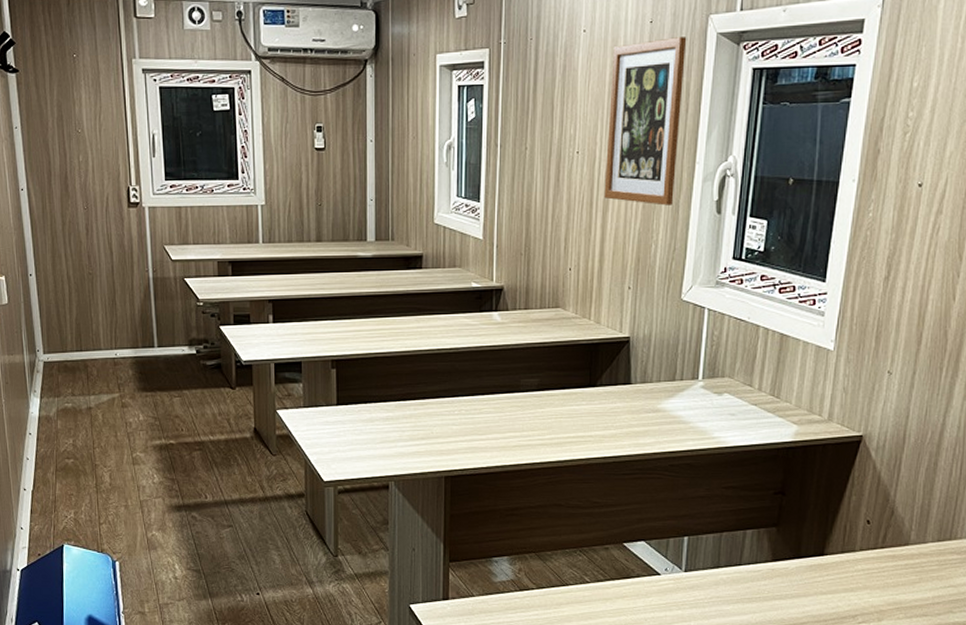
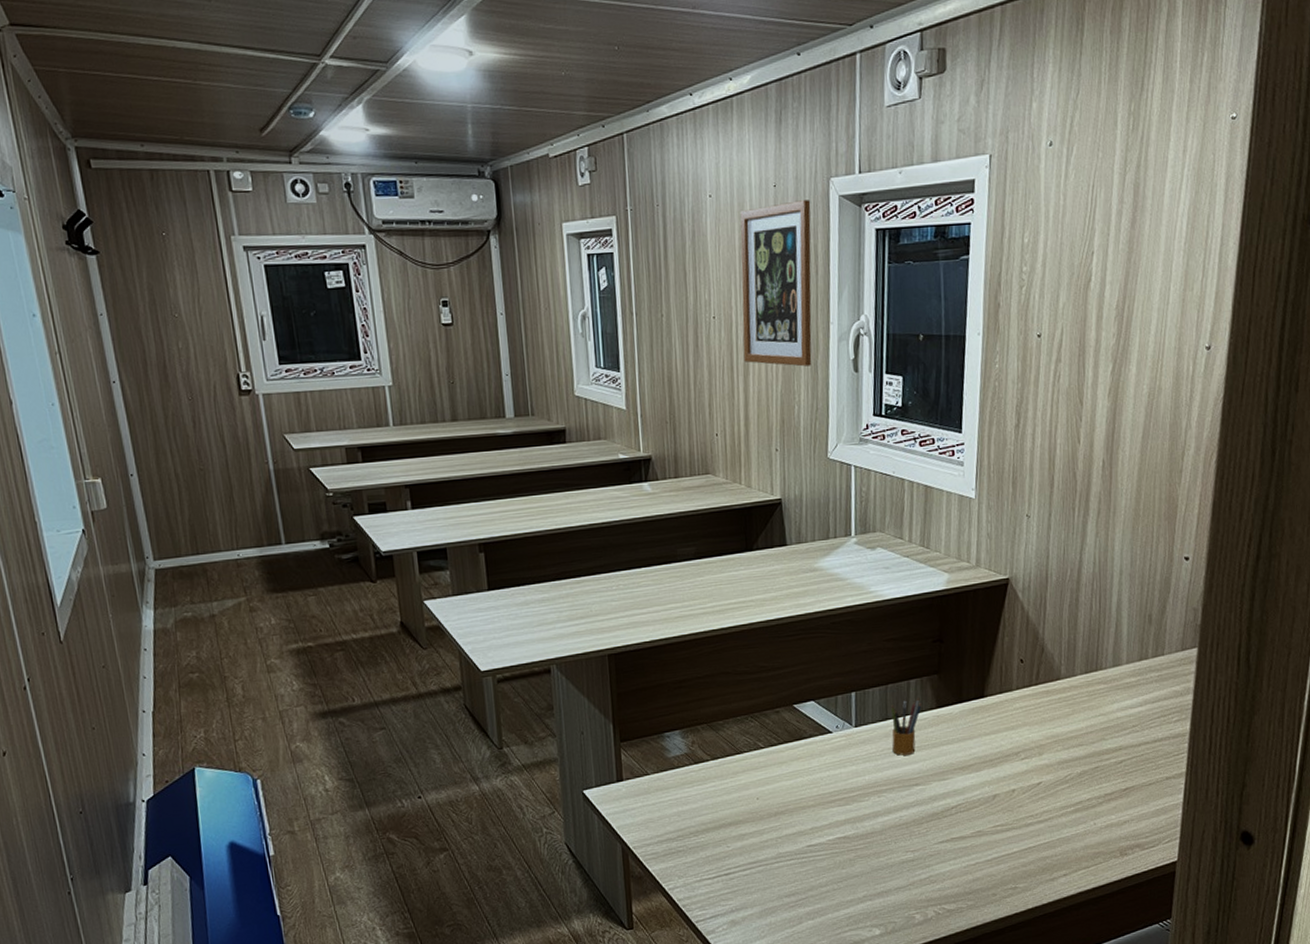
pencil box: none [721,548,757,605] -> present [891,696,922,756]

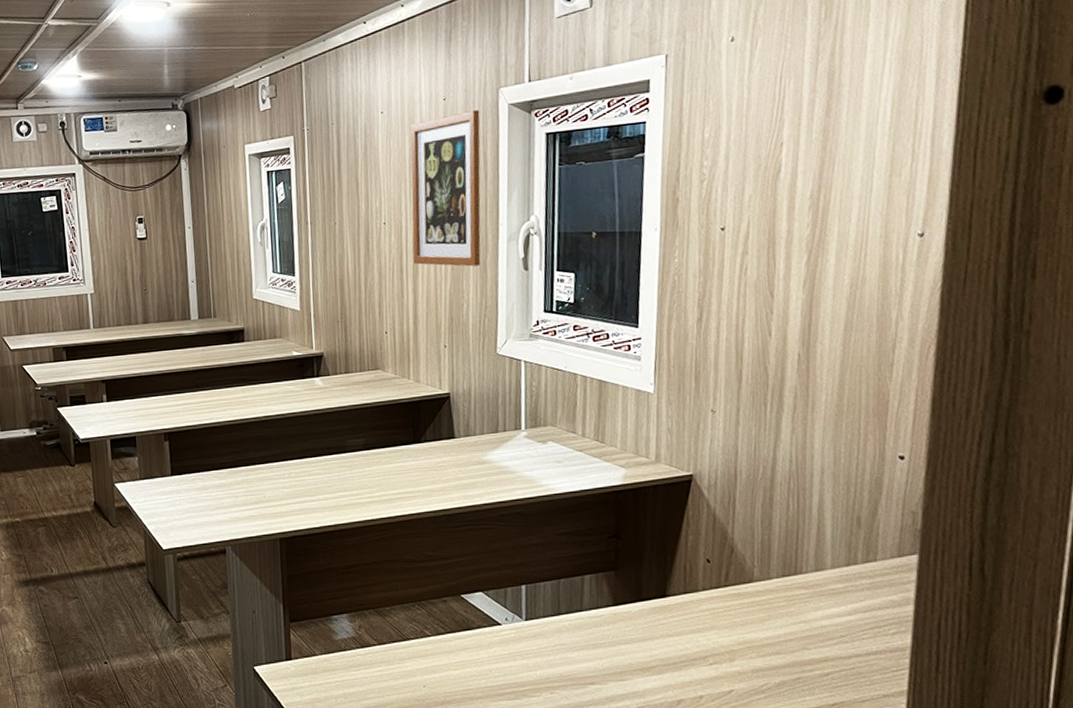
pencil box: present [891,696,922,756] -> none [564,593,597,652]

